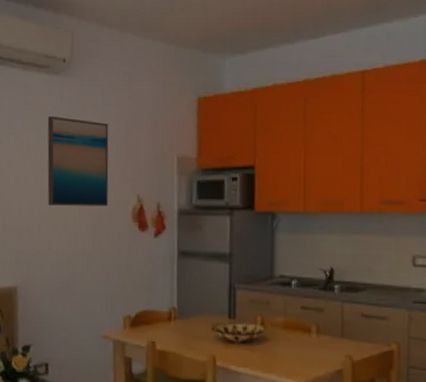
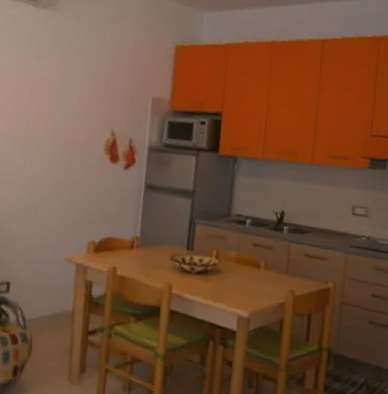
wall art: present [47,115,109,207] -> none [24,46,90,137]

